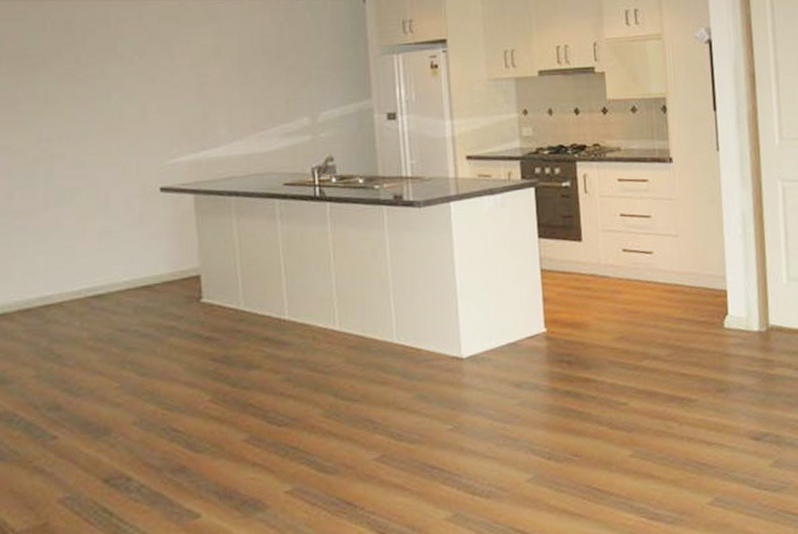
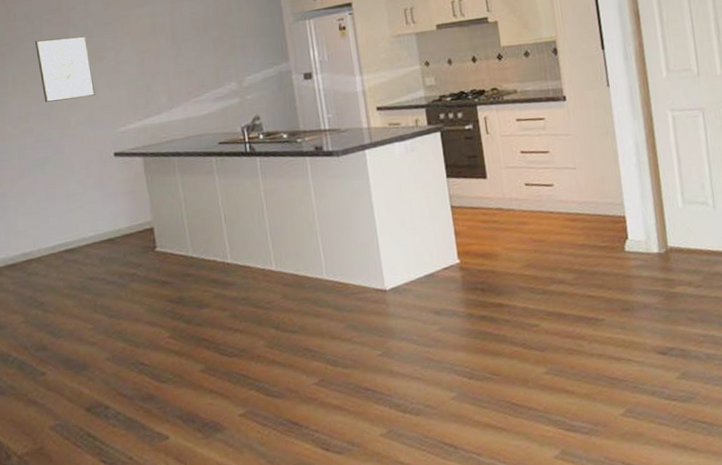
wall art: none [76,51,143,124] -> present [35,36,95,102]

